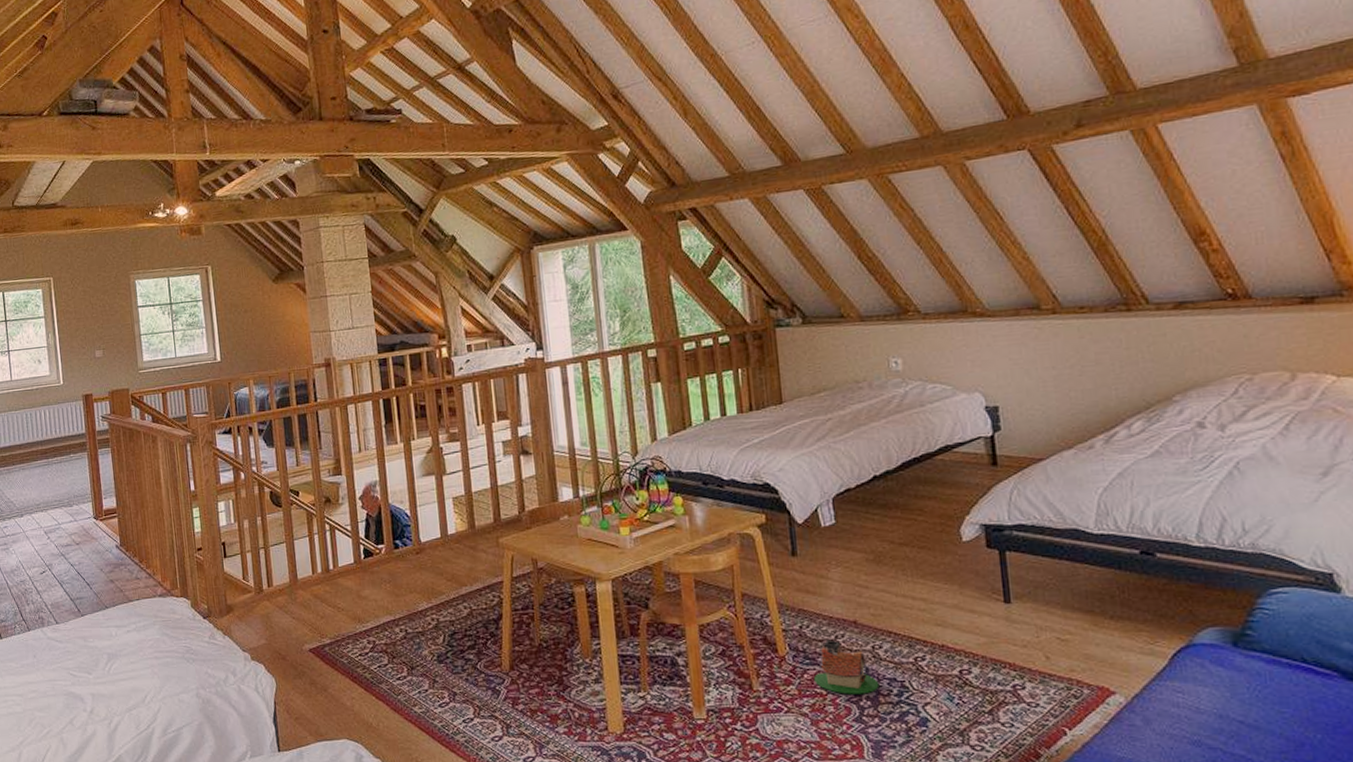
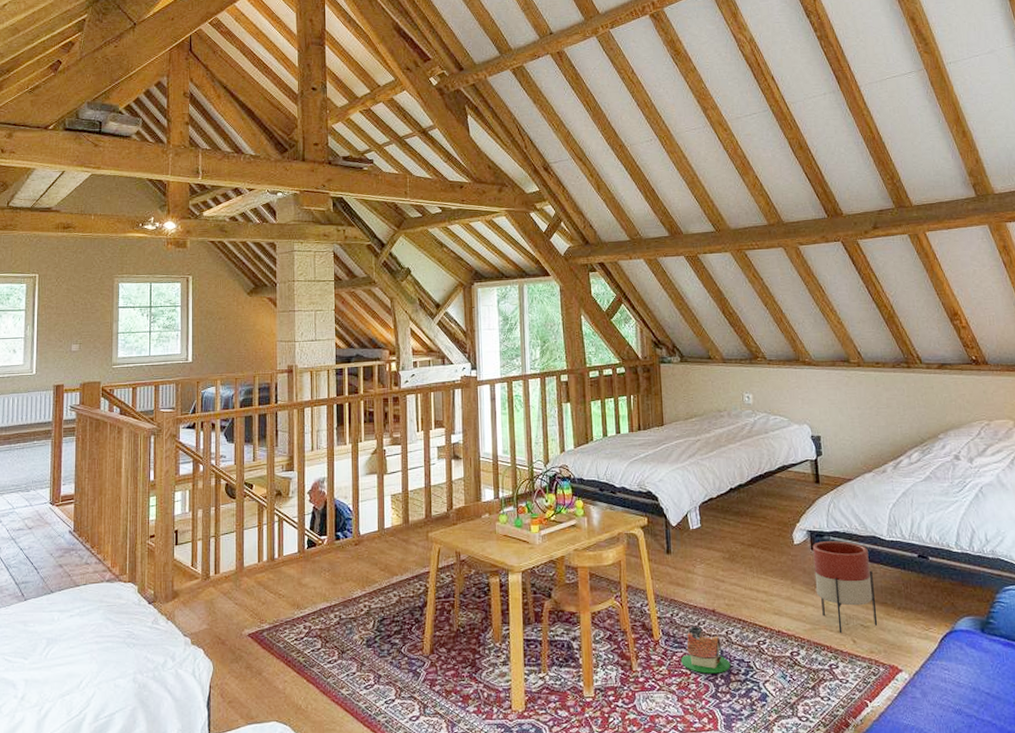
planter: none [988,536,1081,649] -> present [812,541,878,634]

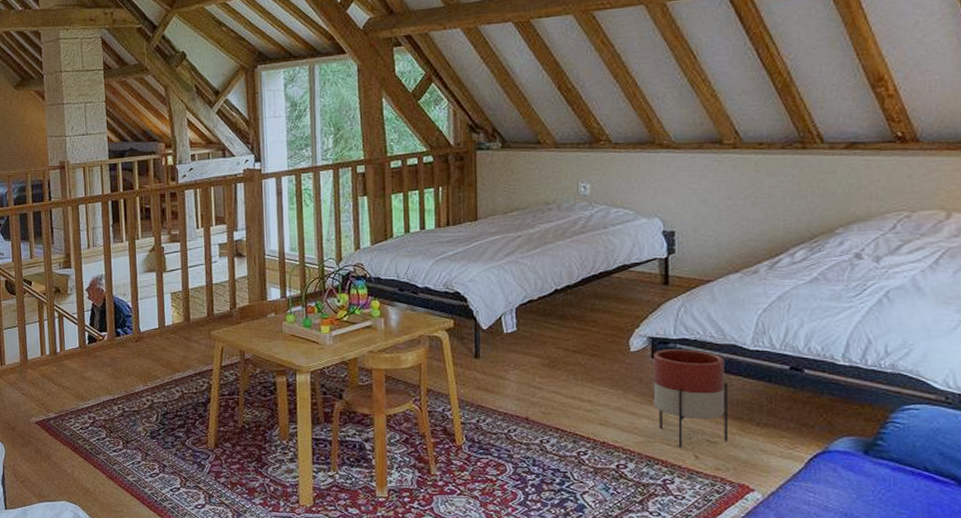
toy house: present [680,626,731,674] -> none [485,433,544,482]

